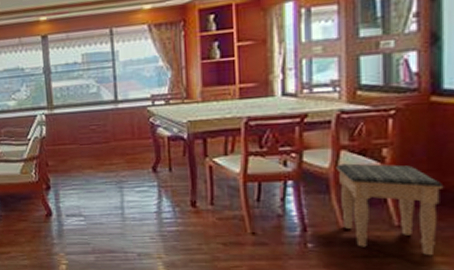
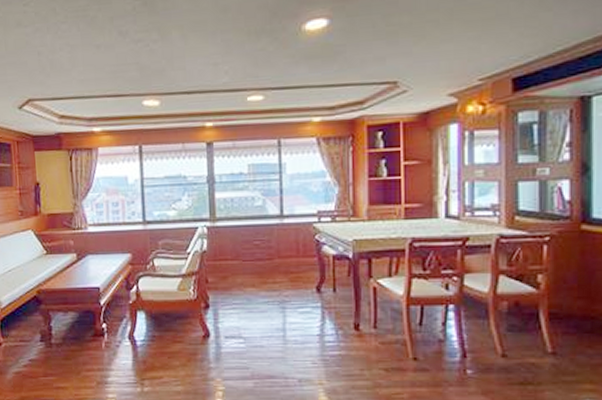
footstool: present [336,163,444,256] -> none [495,288,593,384]

